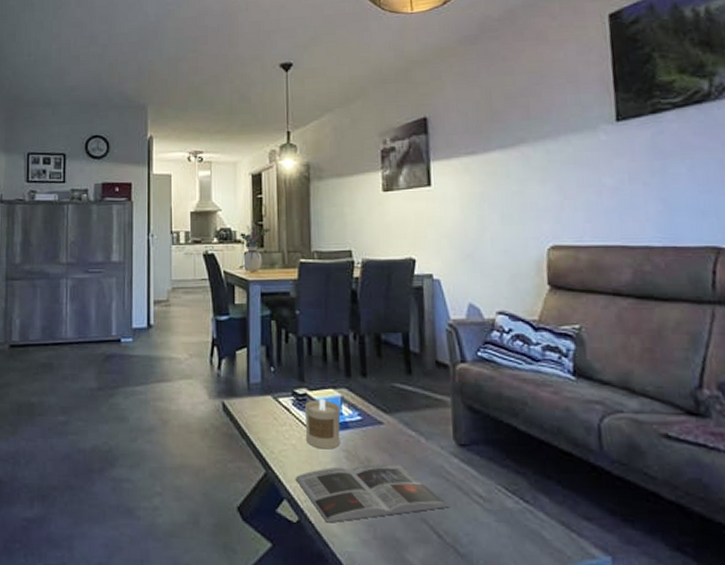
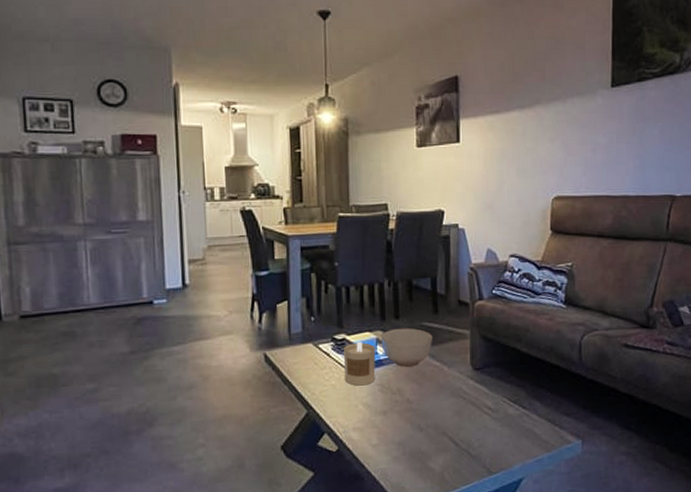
bouquet: present [240,222,270,271] -> none [278,177,309,227]
magazine: present [295,463,451,523] -> none [334,390,466,448]
bowl: none [346,387,407,433] -> present [381,327,433,367]

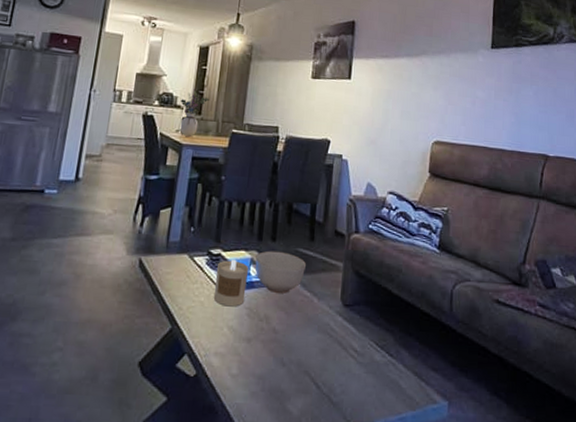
bouquet: none [278,177,309,227] -> present [180,90,209,137]

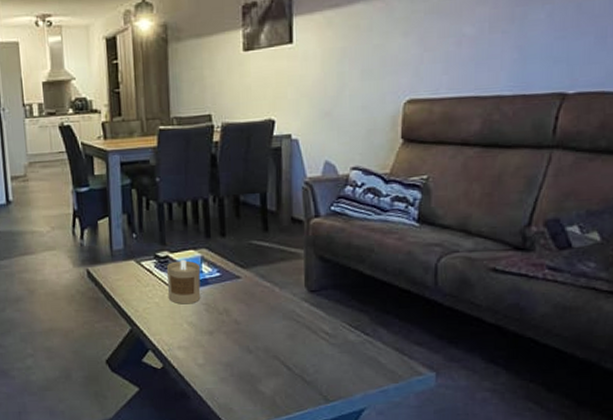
bouquet: present [180,90,209,137] -> none [96,90,127,142]
bowl: present [255,250,307,293] -> none [206,246,263,287]

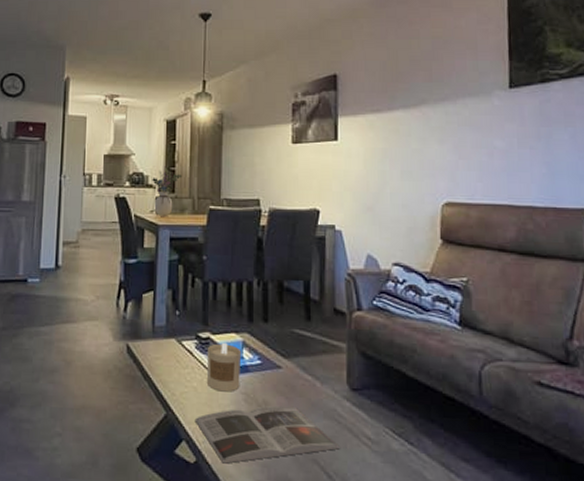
bouquet: none [96,90,127,142] -> present [152,167,182,216]
magazine: none [159,311,300,367] -> present [194,406,341,464]

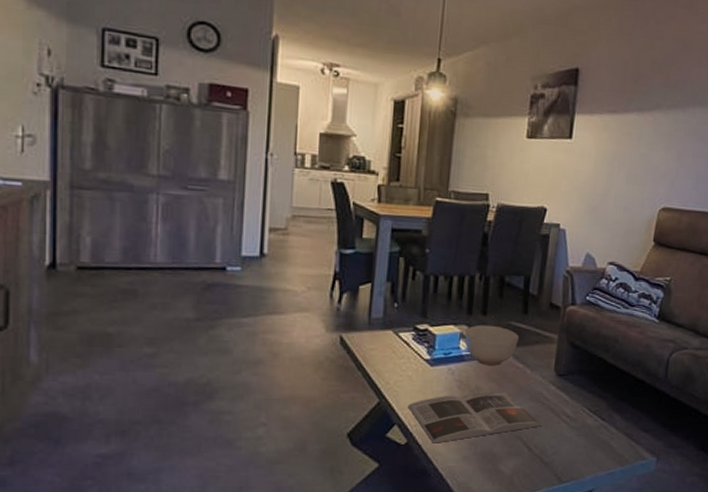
bouquet: present [152,167,182,216] -> none [374,153,408,206]
candle: present [206,342,242,392] -> none [423,334,459,380]
bowl: none [248,332,305,377] -> present [465,324,520,366]

